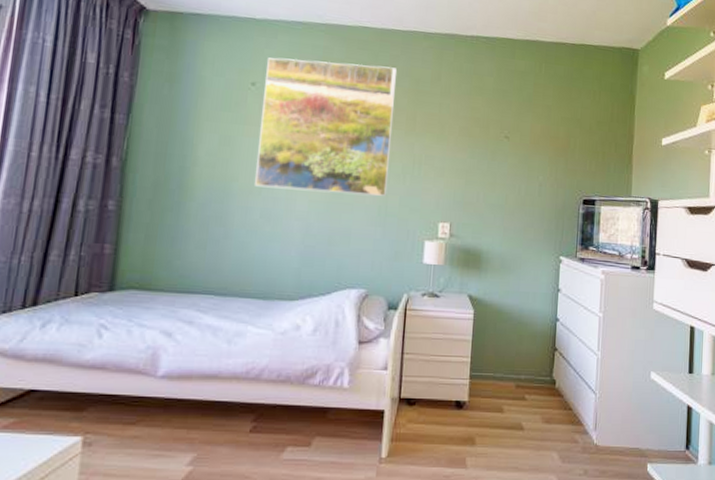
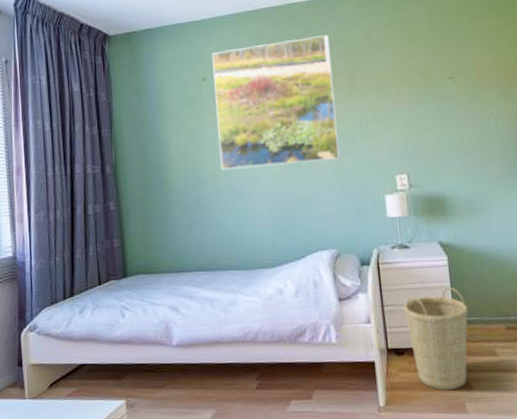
basket: none [423,341,485,445] -> present [403,287,469,391]

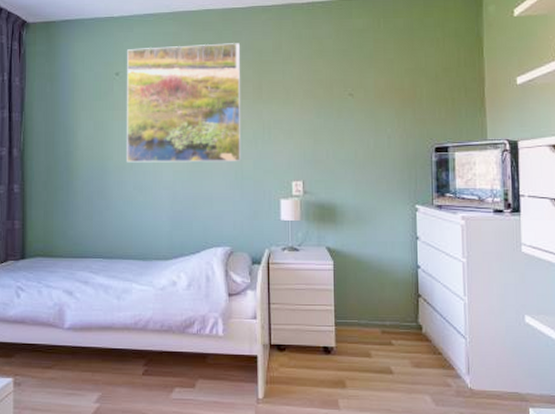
basket: present [403,287,469,391] -> none [289,290,348,387]

